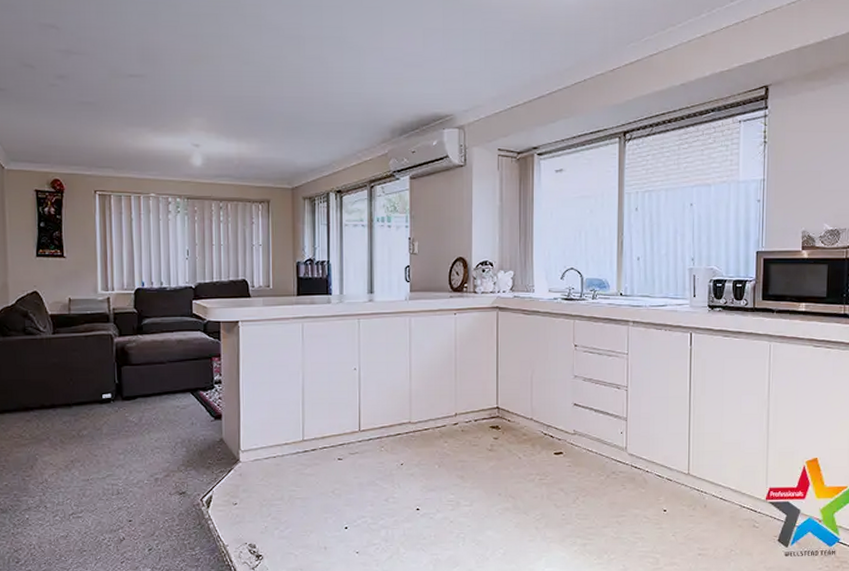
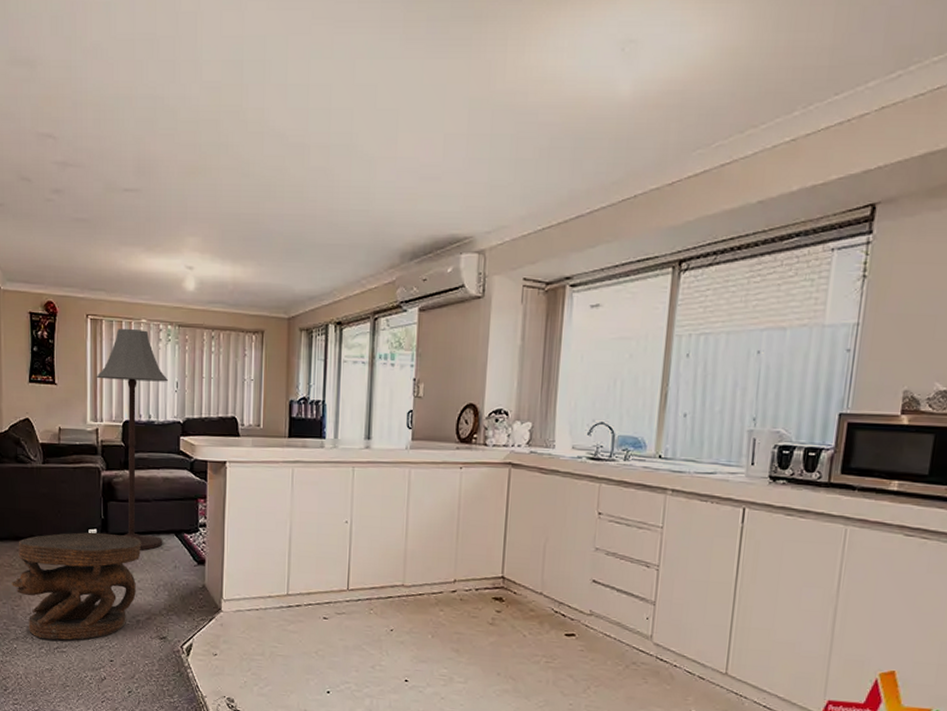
side table: none [22,397,158,507] -> present [12,532,142,640]
floor lamp: none [106,202,179,411] -> present [96,328,168,551]

